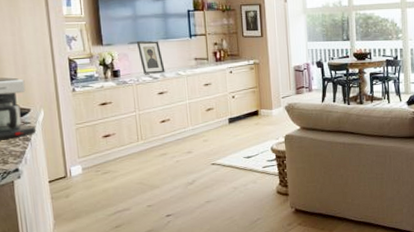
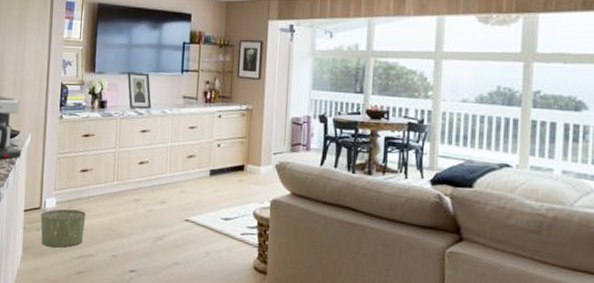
basket: none [67,172,116,210] -> present [40,208,86,248]

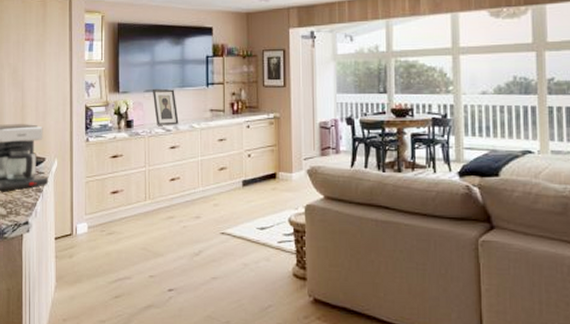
basket: present [40,208,86,248] -> none [72,233,120,274]

